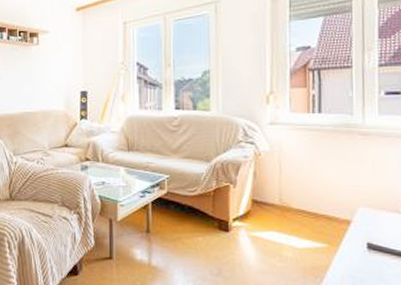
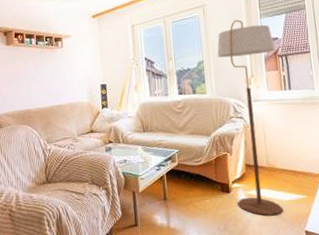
floor lamp: none [228,21,306,265] -> present [217,20,284,216]

